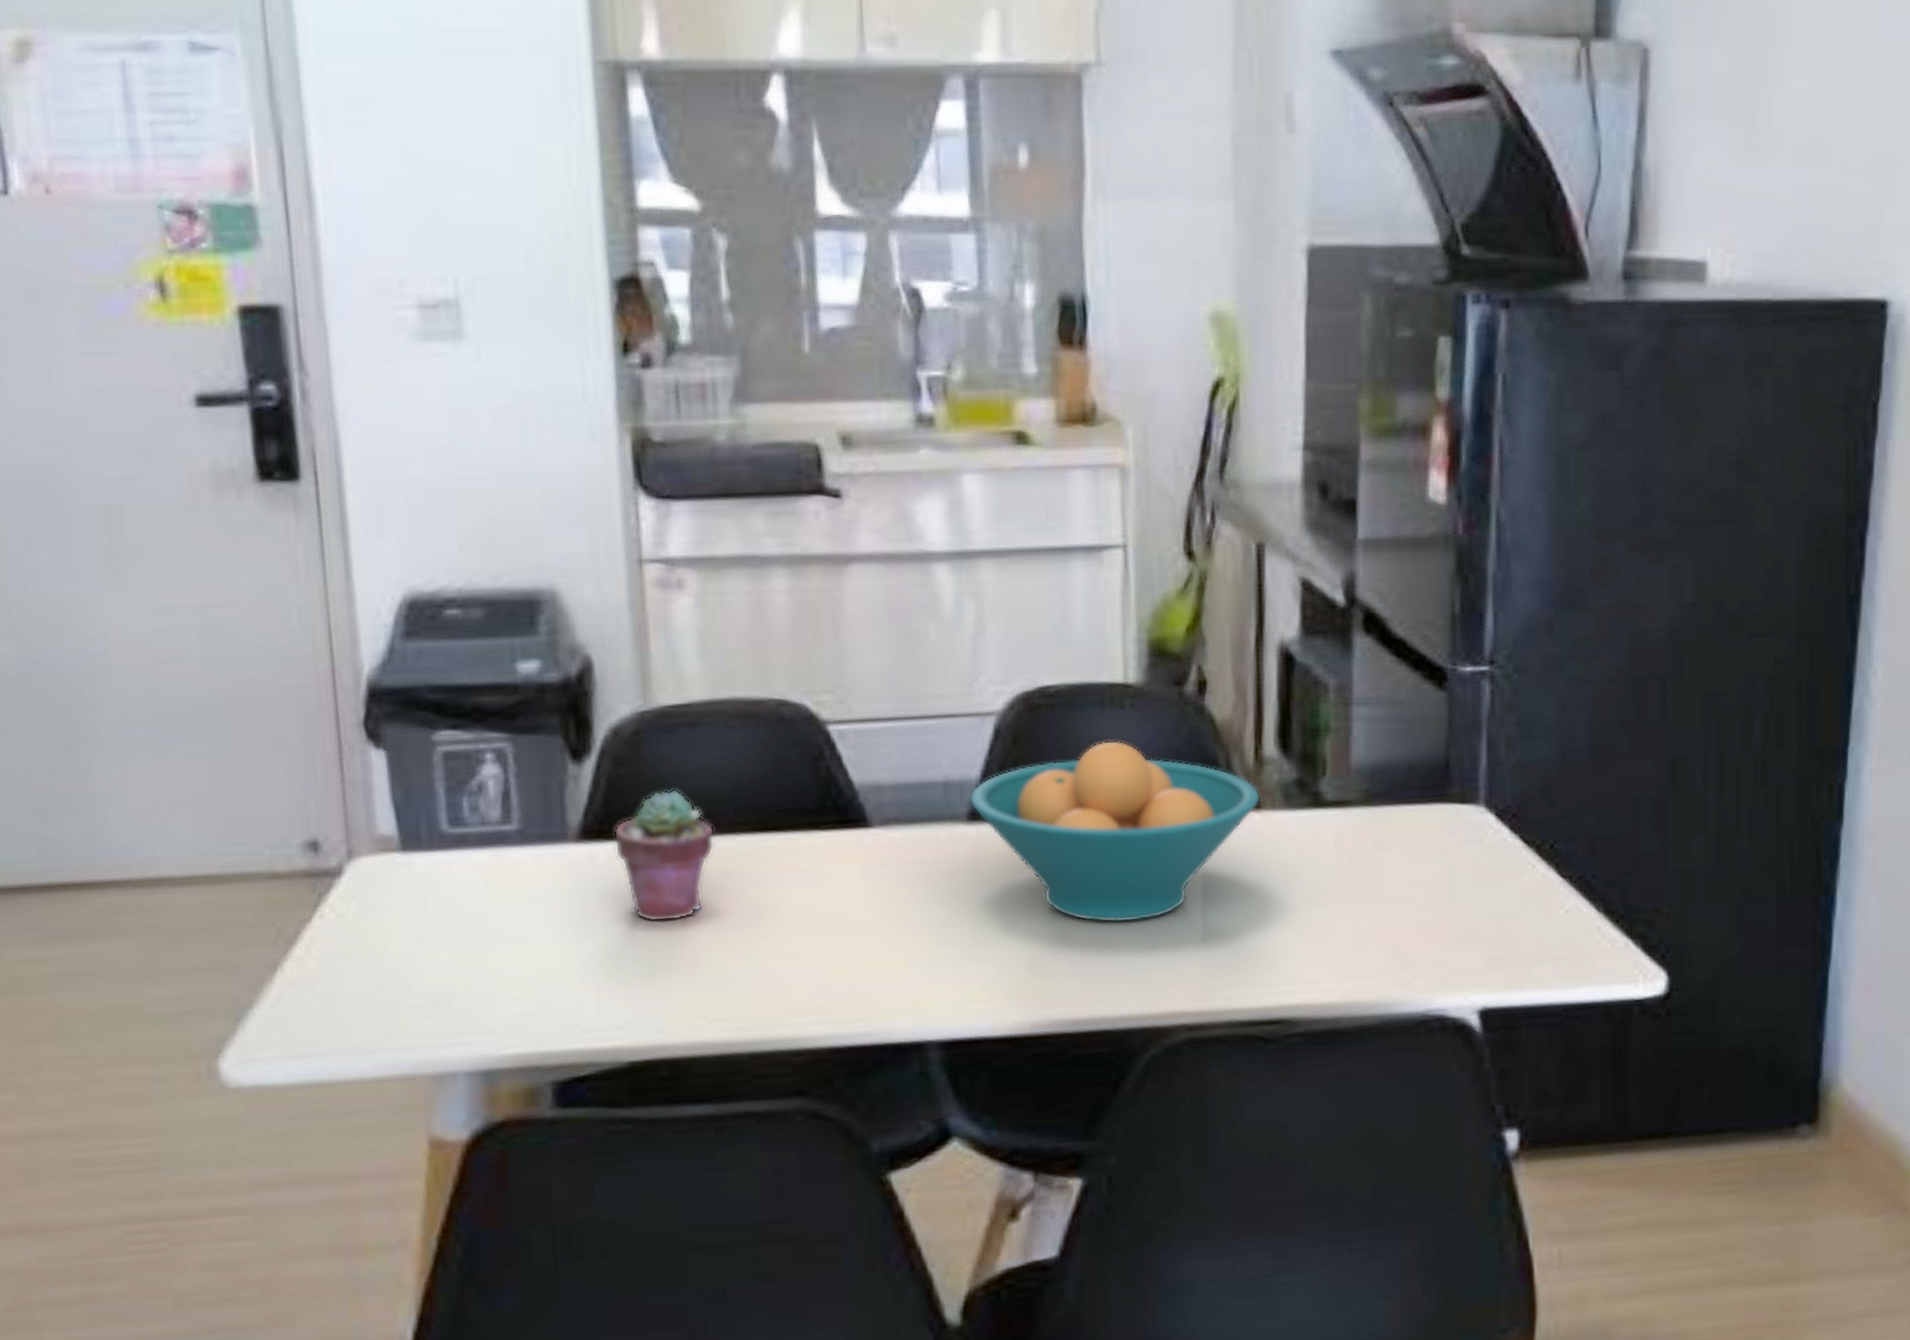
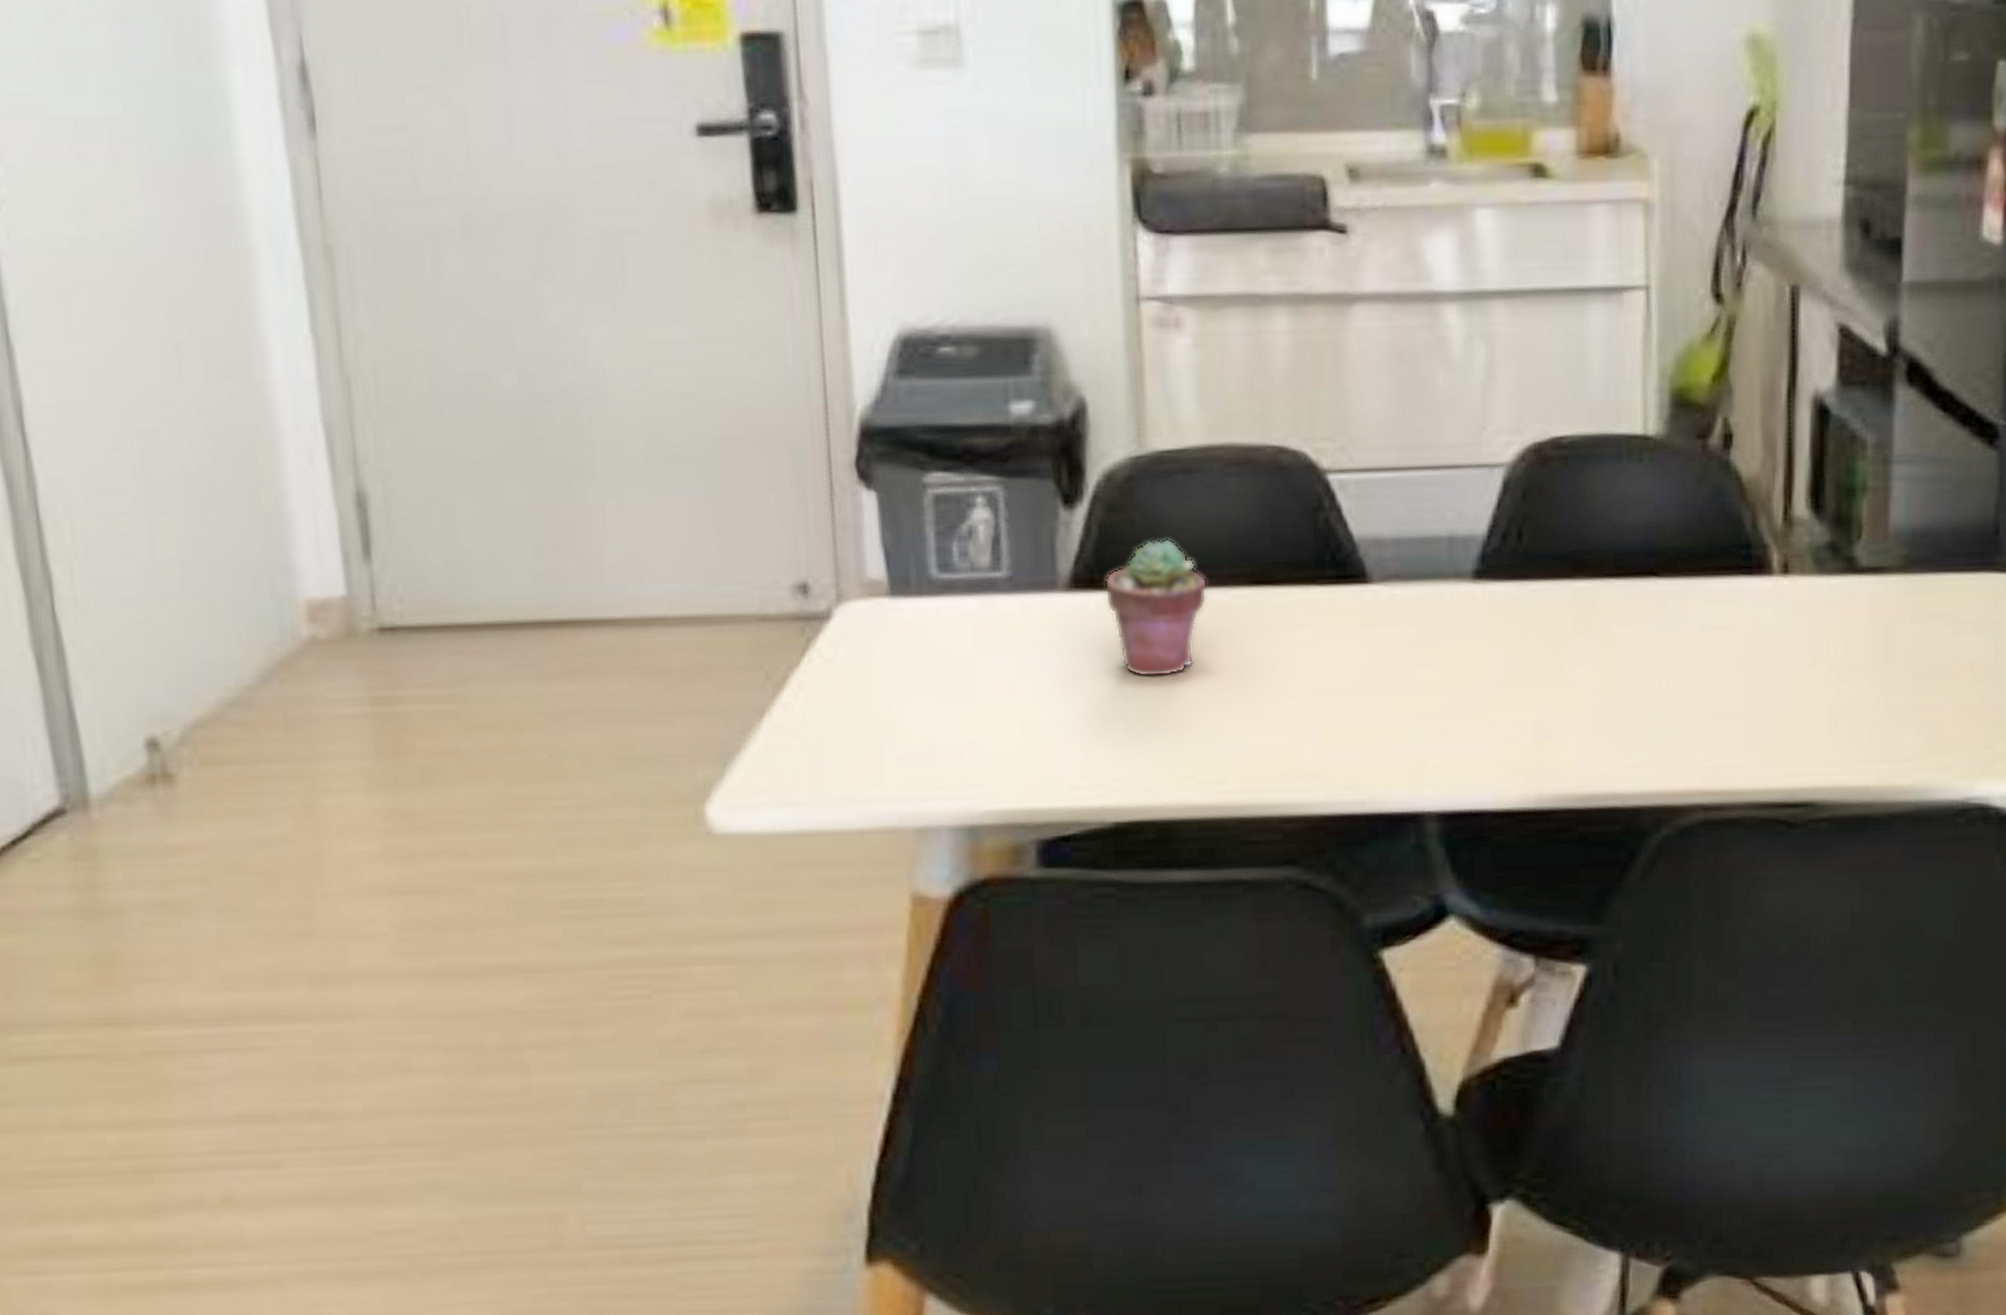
fruit bowl: present [969,740,1260,923] -> none [1475,497,1789,692]

